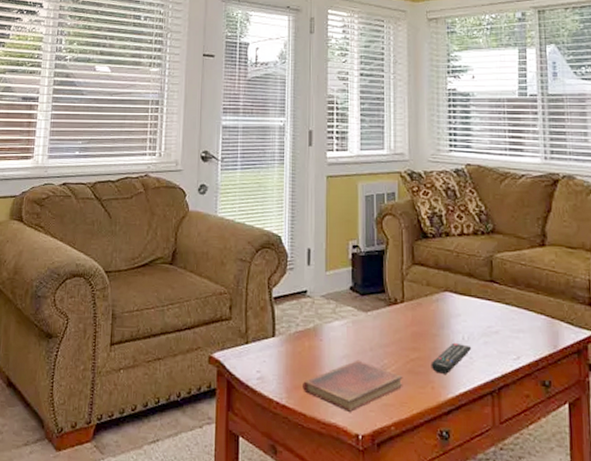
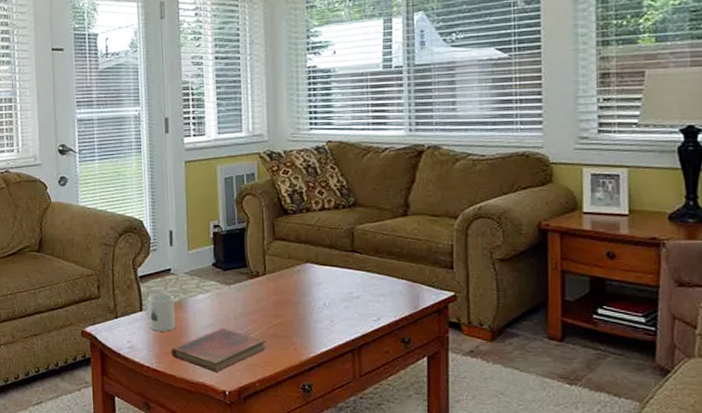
mug: none [278,317,309,362] -> present [145,293,176,332]
remote control: present [431,342,472,374] -> none [293,308,333,336]

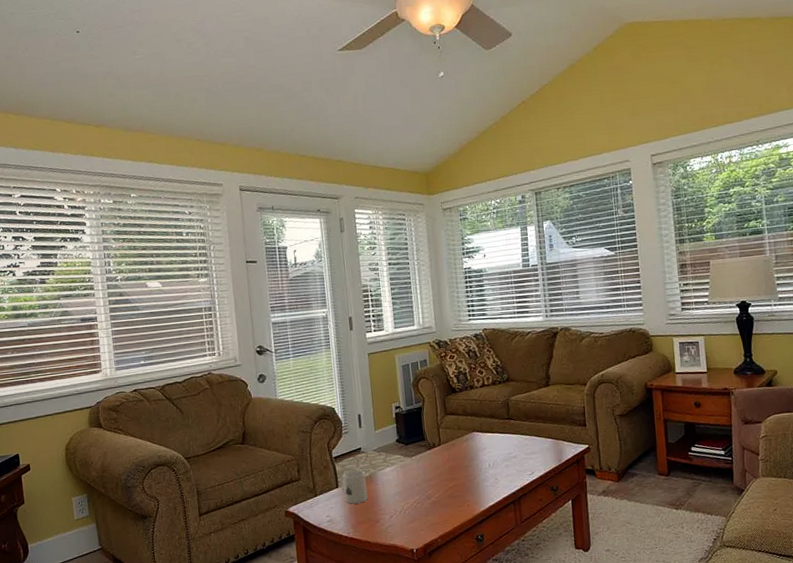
diary: present [171,327,267,372] -> none [365,494,445,534]

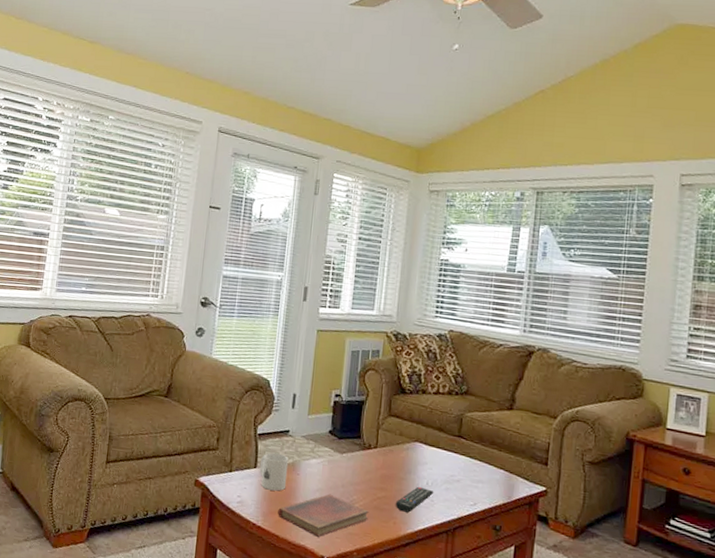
diary: none [365,494,445,534] -> present [278,494,369,537]
remote control: none [465,469,497,494] -> present [395,486,434,513]

